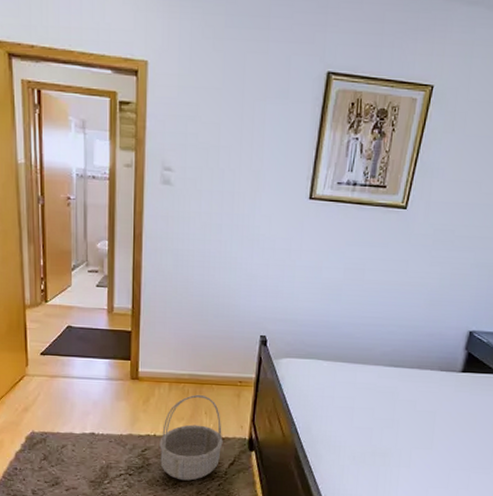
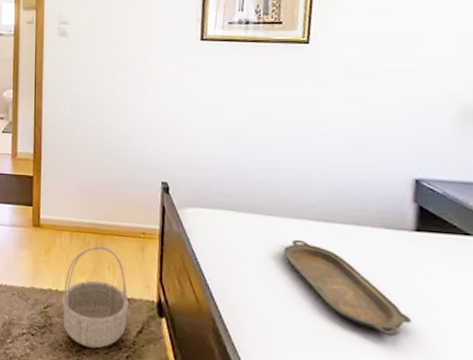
serving tray: none [359,382,447,451] -> present [283,239,412,337]

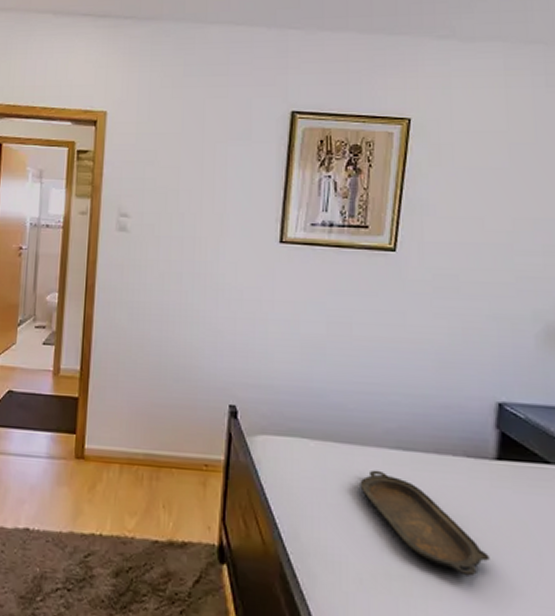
basket: present [62,246,129,349] -> none [106,480,186,604]

